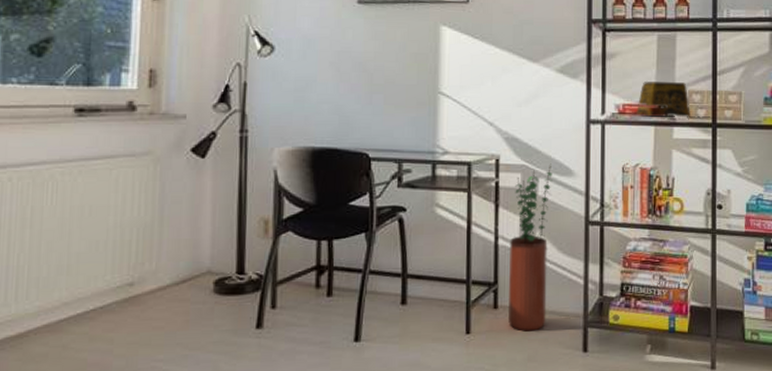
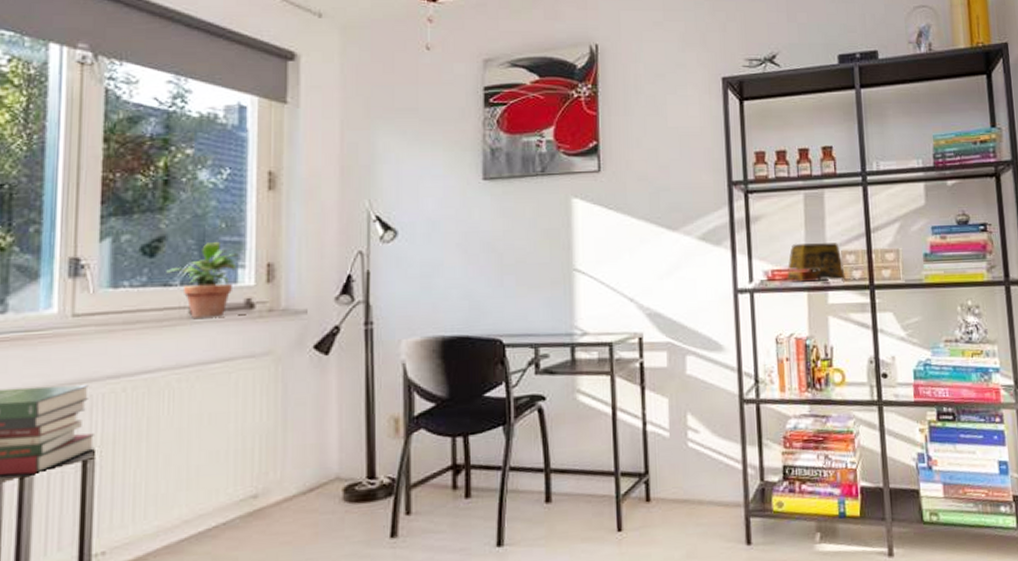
potted plant: none [53,46,125,117] -> present [166,242,241,318]
vase: present [508,163,553,332] -> none [659,339,704,526]

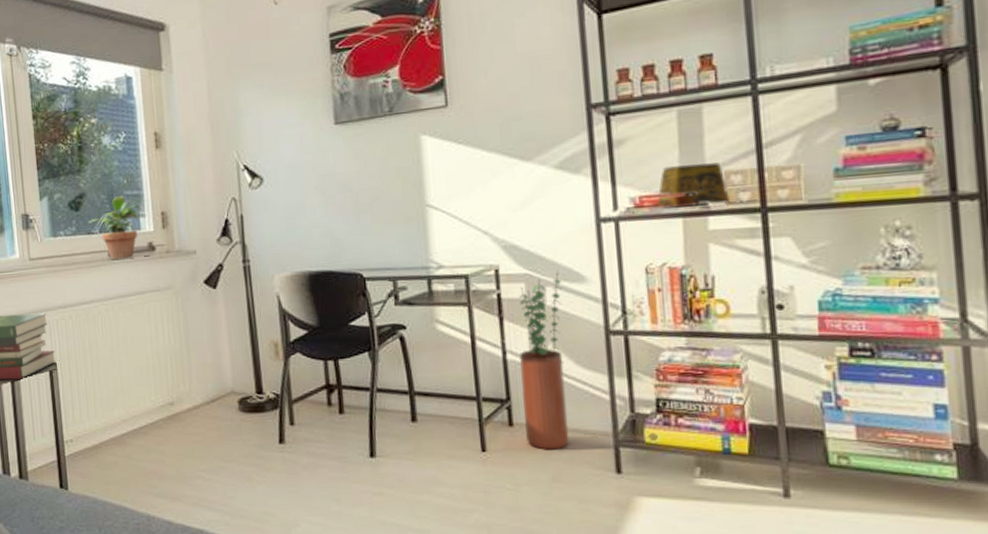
vase: none [659,339,704,526] -> present [519,270,570,450]

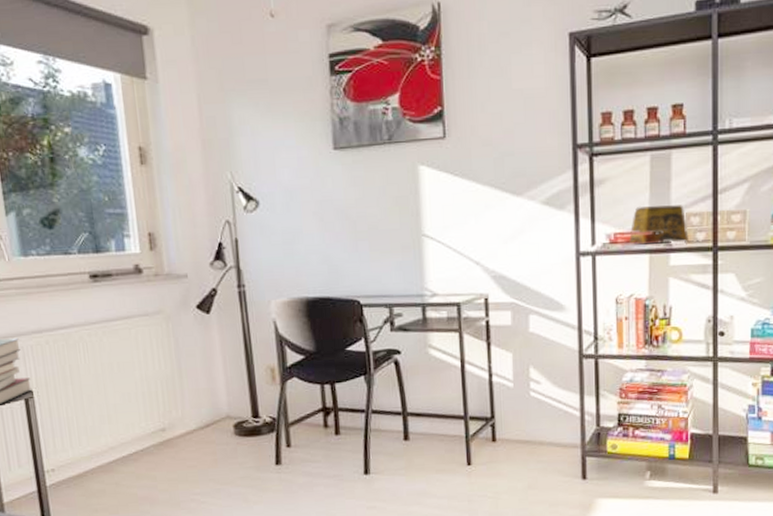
potted plant: present [88,196,141,260] -> none [65,214,125,282]
vase: present [519,270,570,450] -> none [504,299,544,462]

